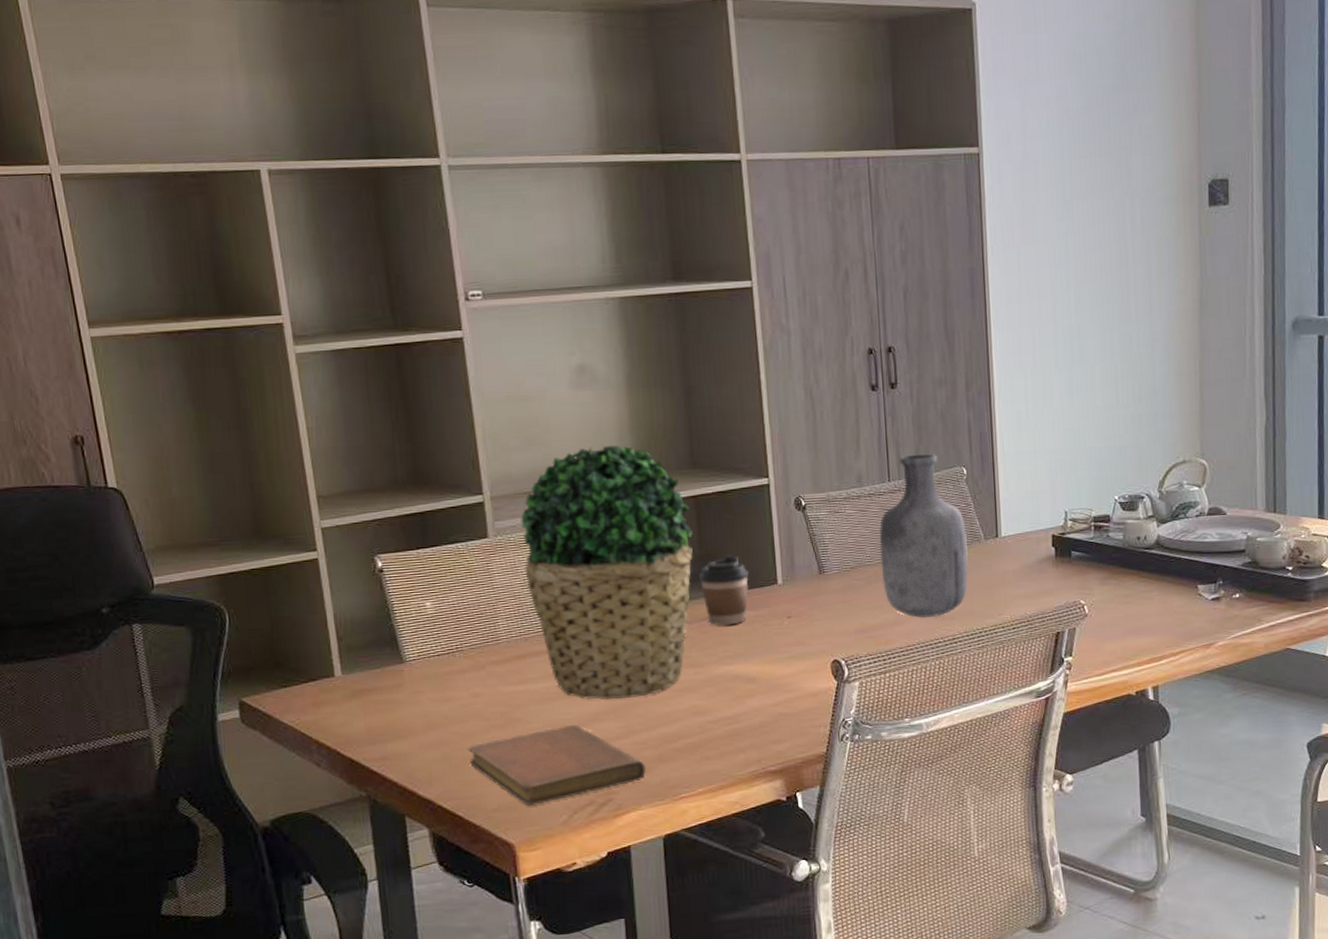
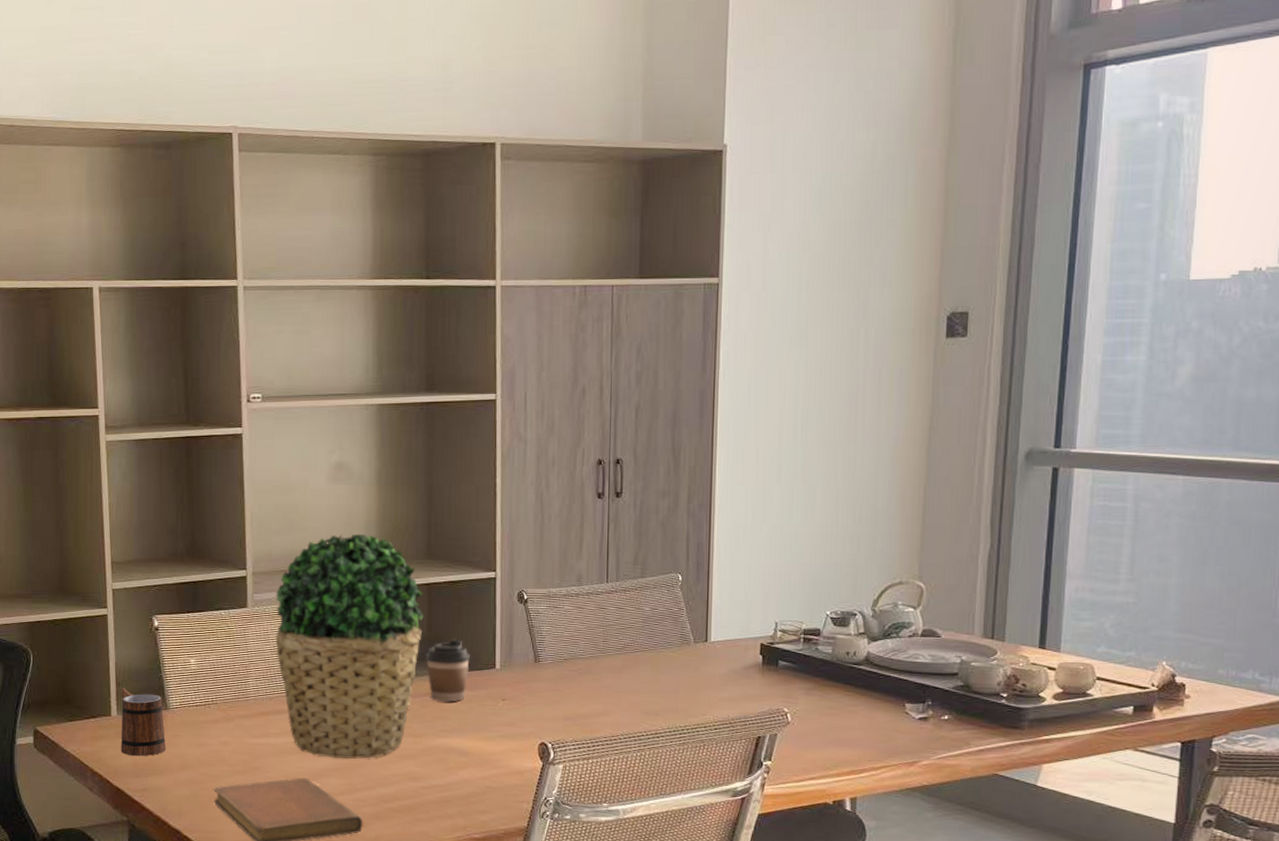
mug: none [344,642,407,721] -> present [120,688,166,757]
vase: present [879,453,969,618] -> none [592,559,677,711]

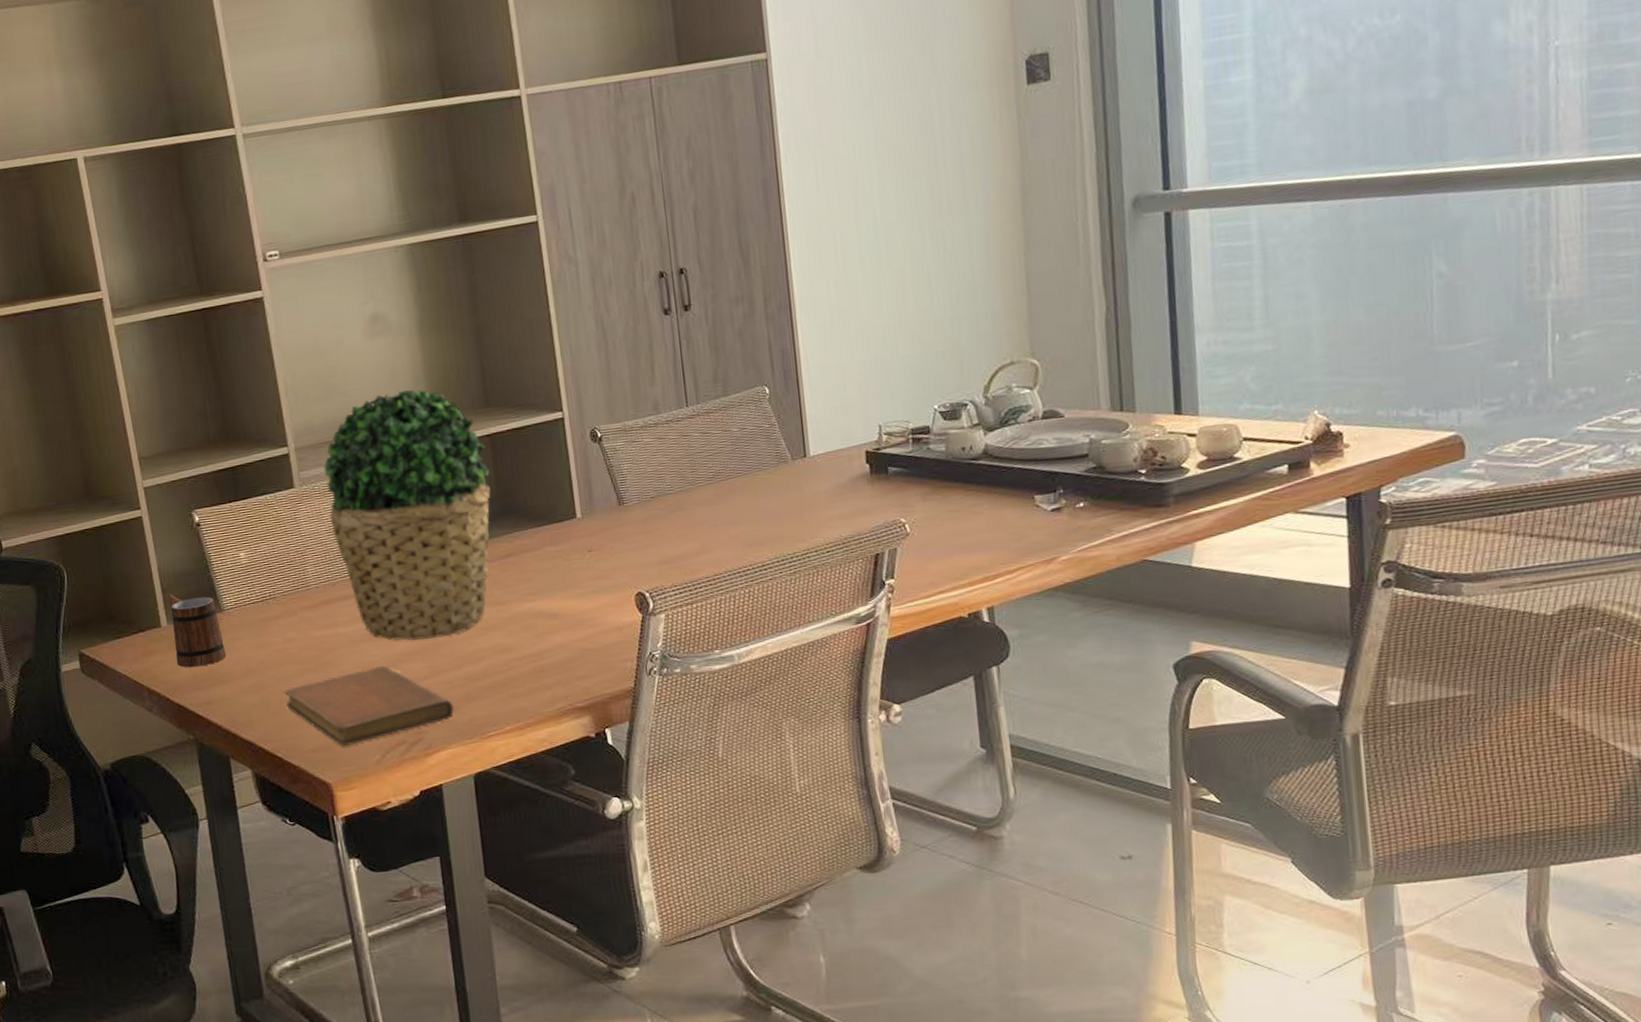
coffee cup: present [425,639,470,702] -> none [497,491,548,563]

